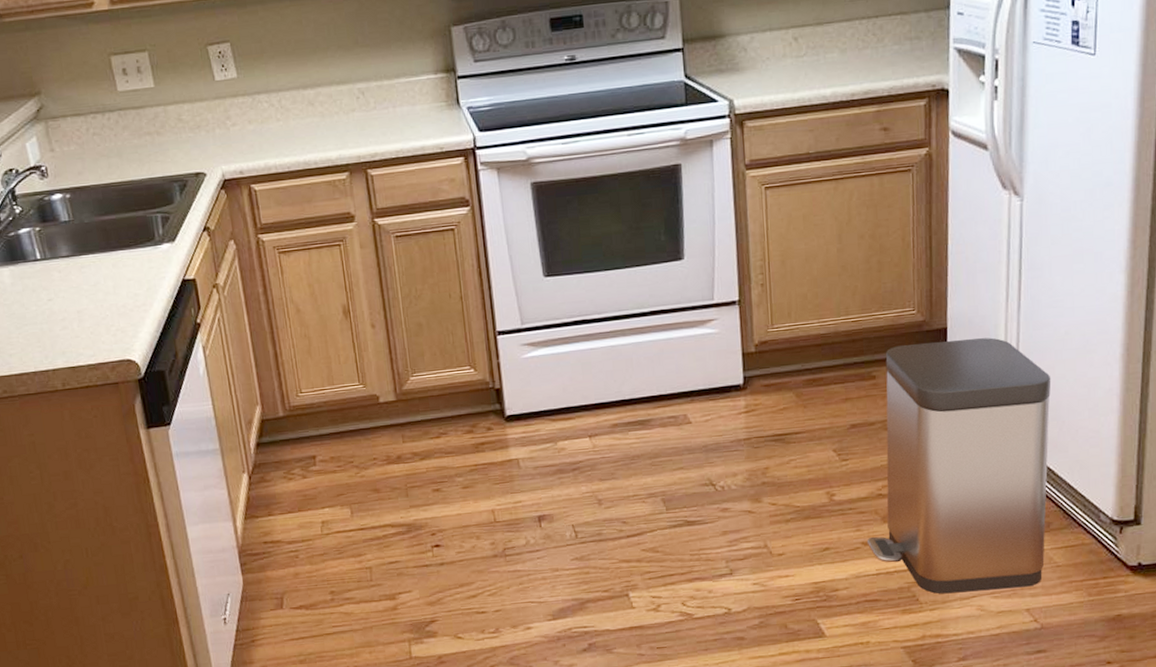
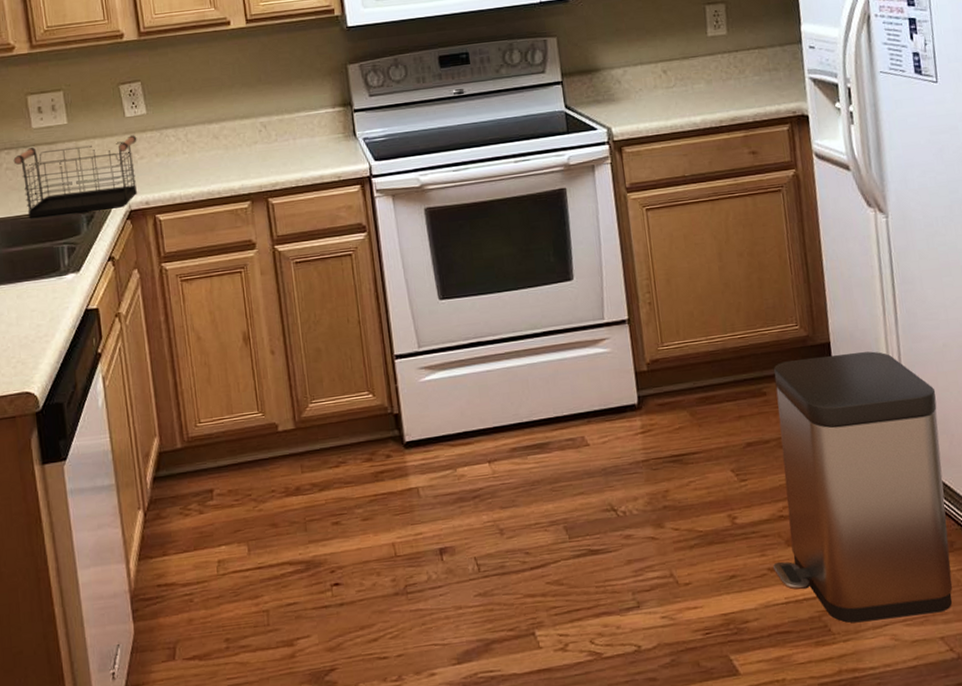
dish rack: none [100,100,230,186] -> present [13,135,137,218]

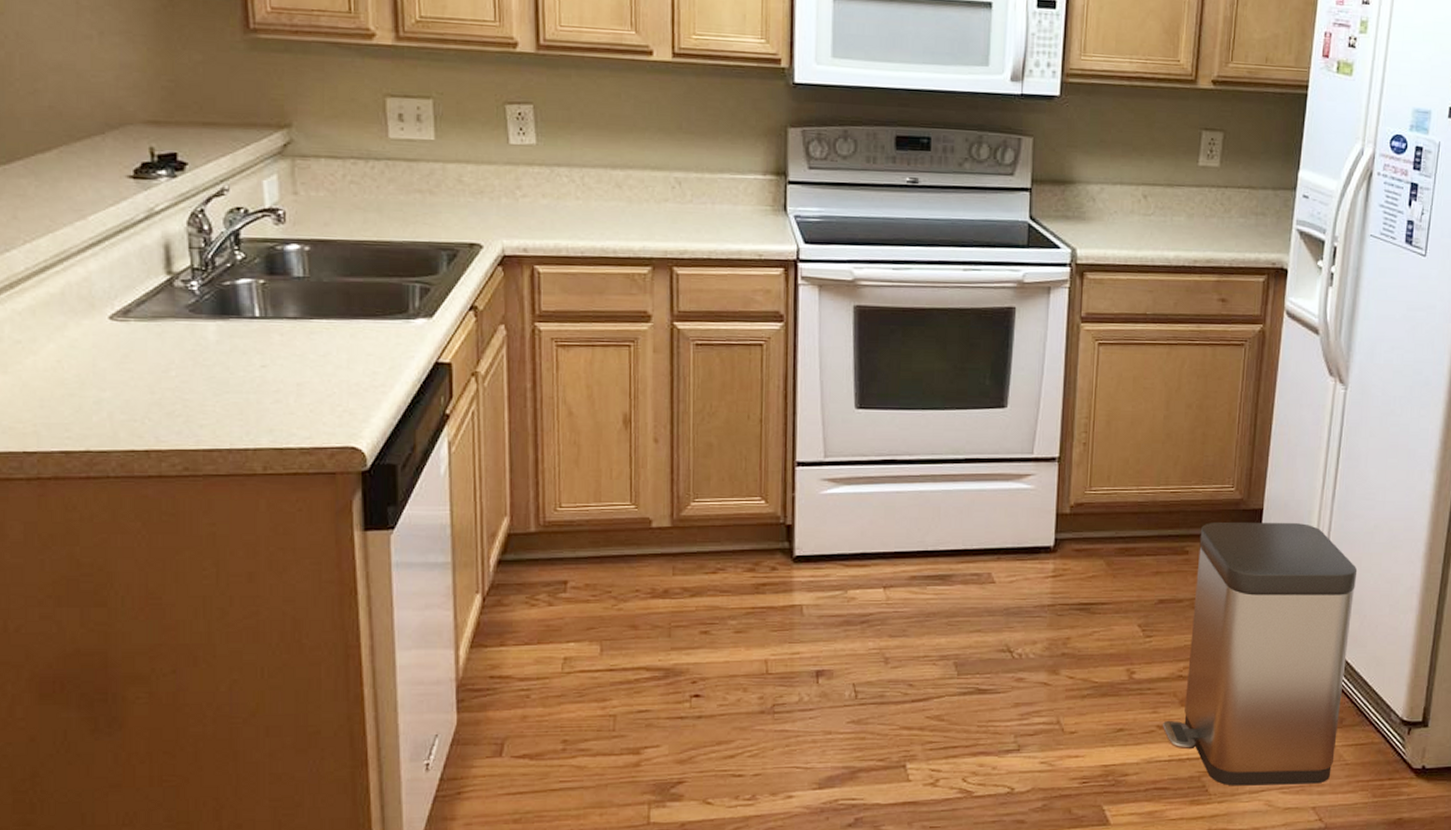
dish rack: present [13,135,137,218] -> none [361,160,521,250]

